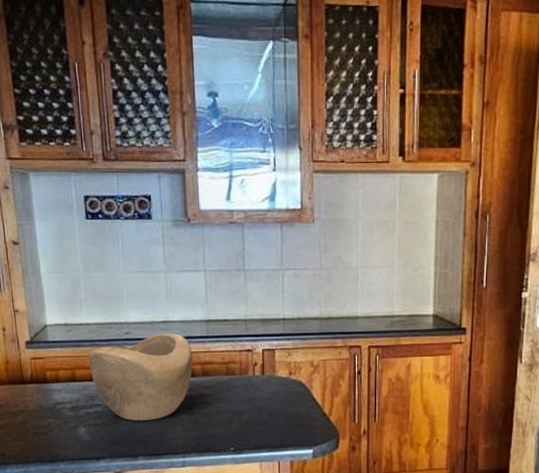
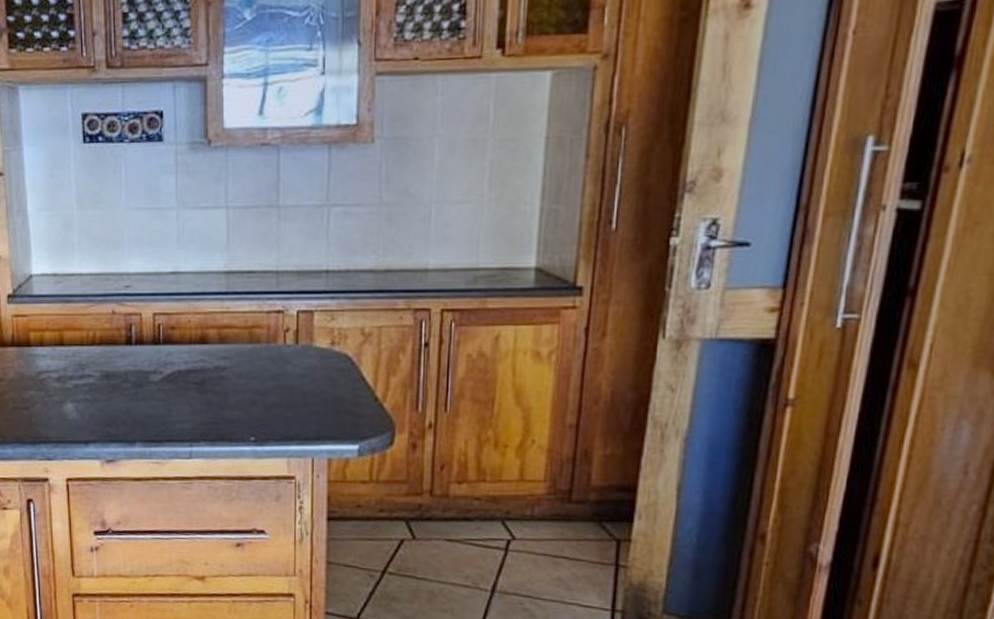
decorative bowl: present [88,333,193,421] -> none [79,287,207,398]

